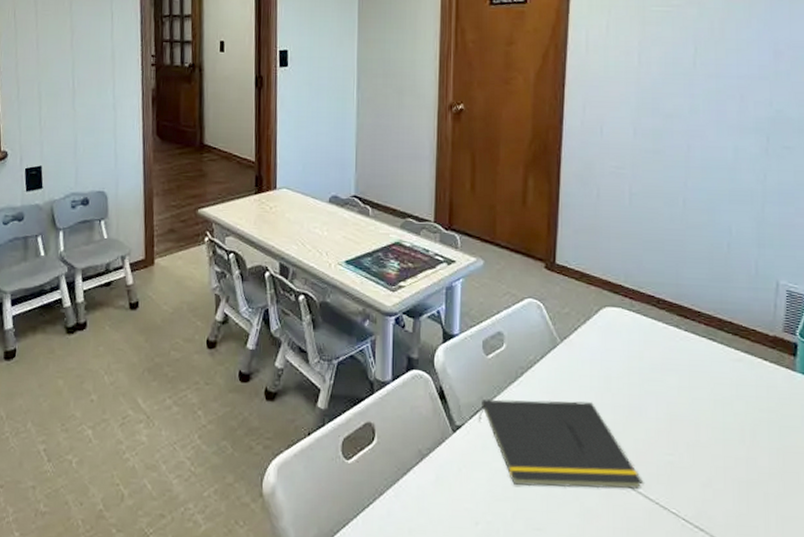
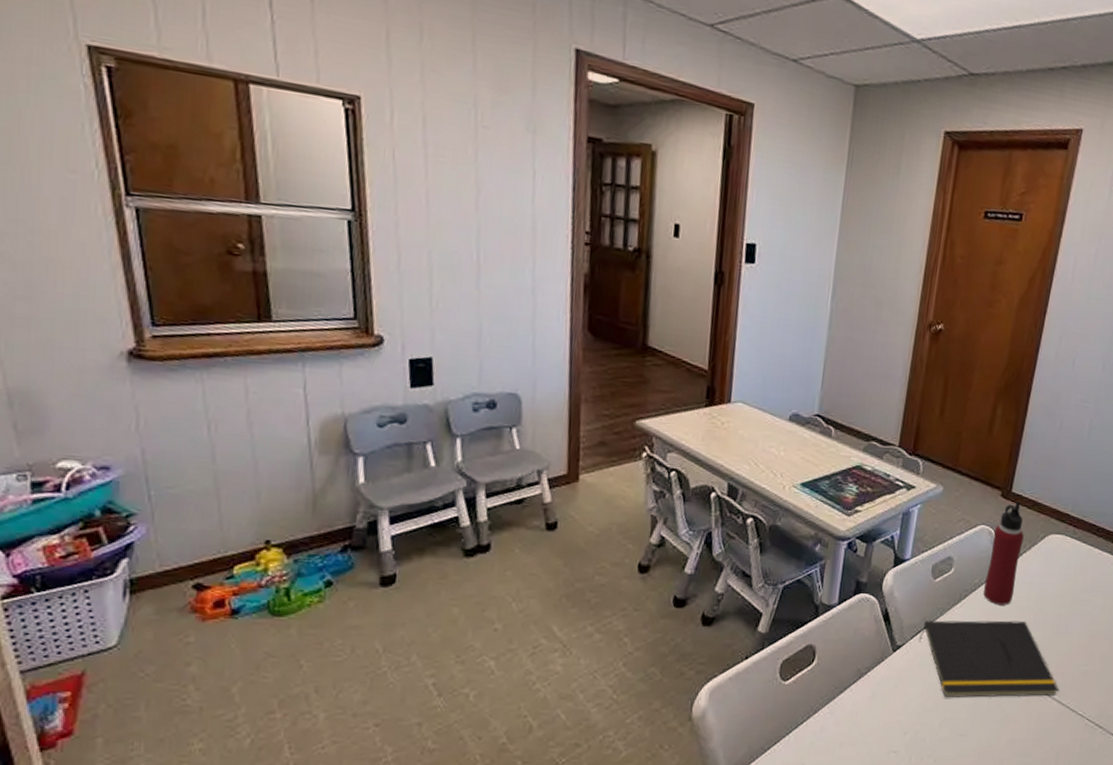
water bottle: none [541,272,576,384] -> present [983,501,1024,606]

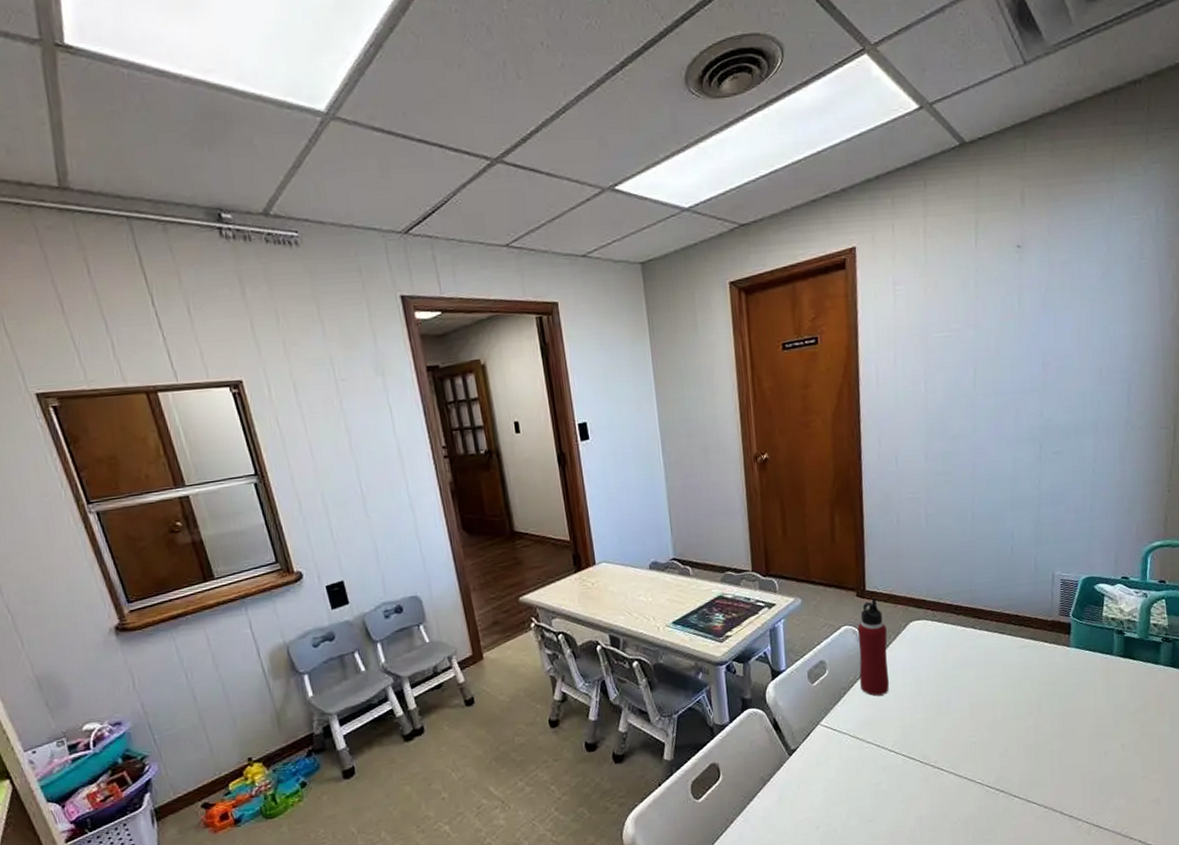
notepad: present [918,620,1059,698] -> none [810,706,953,789]

